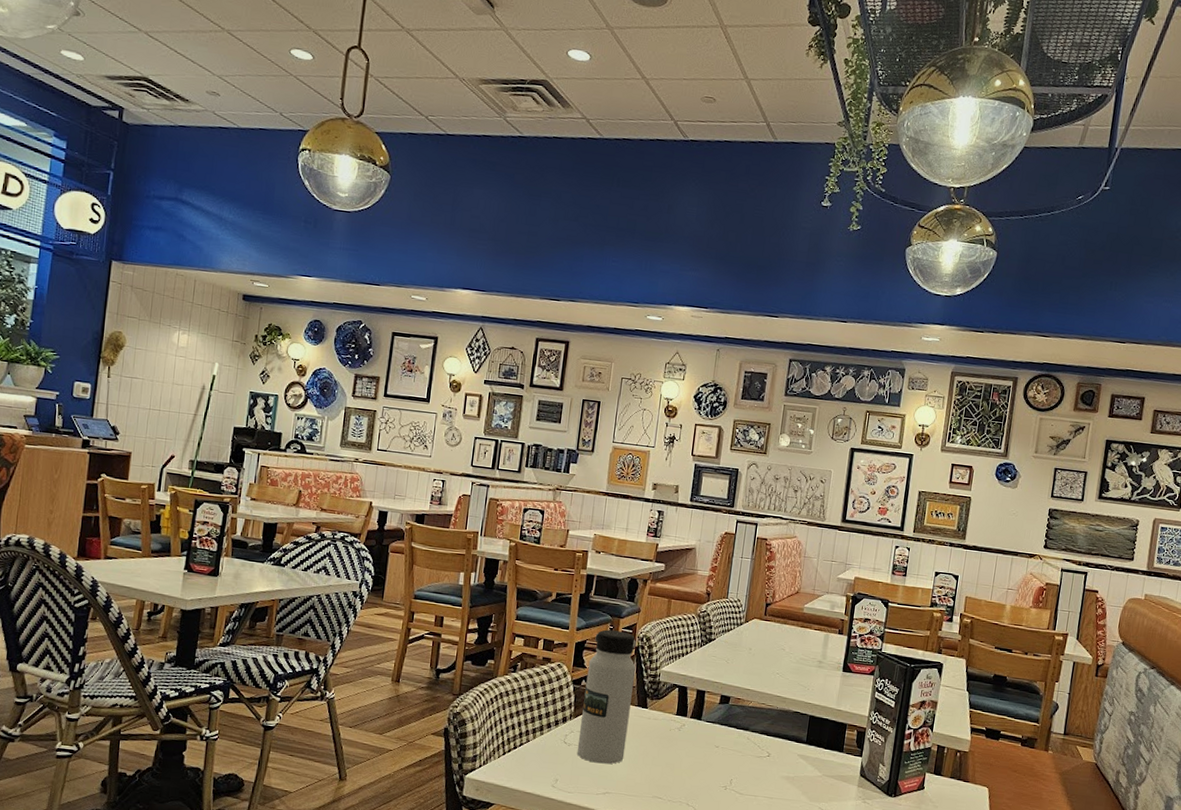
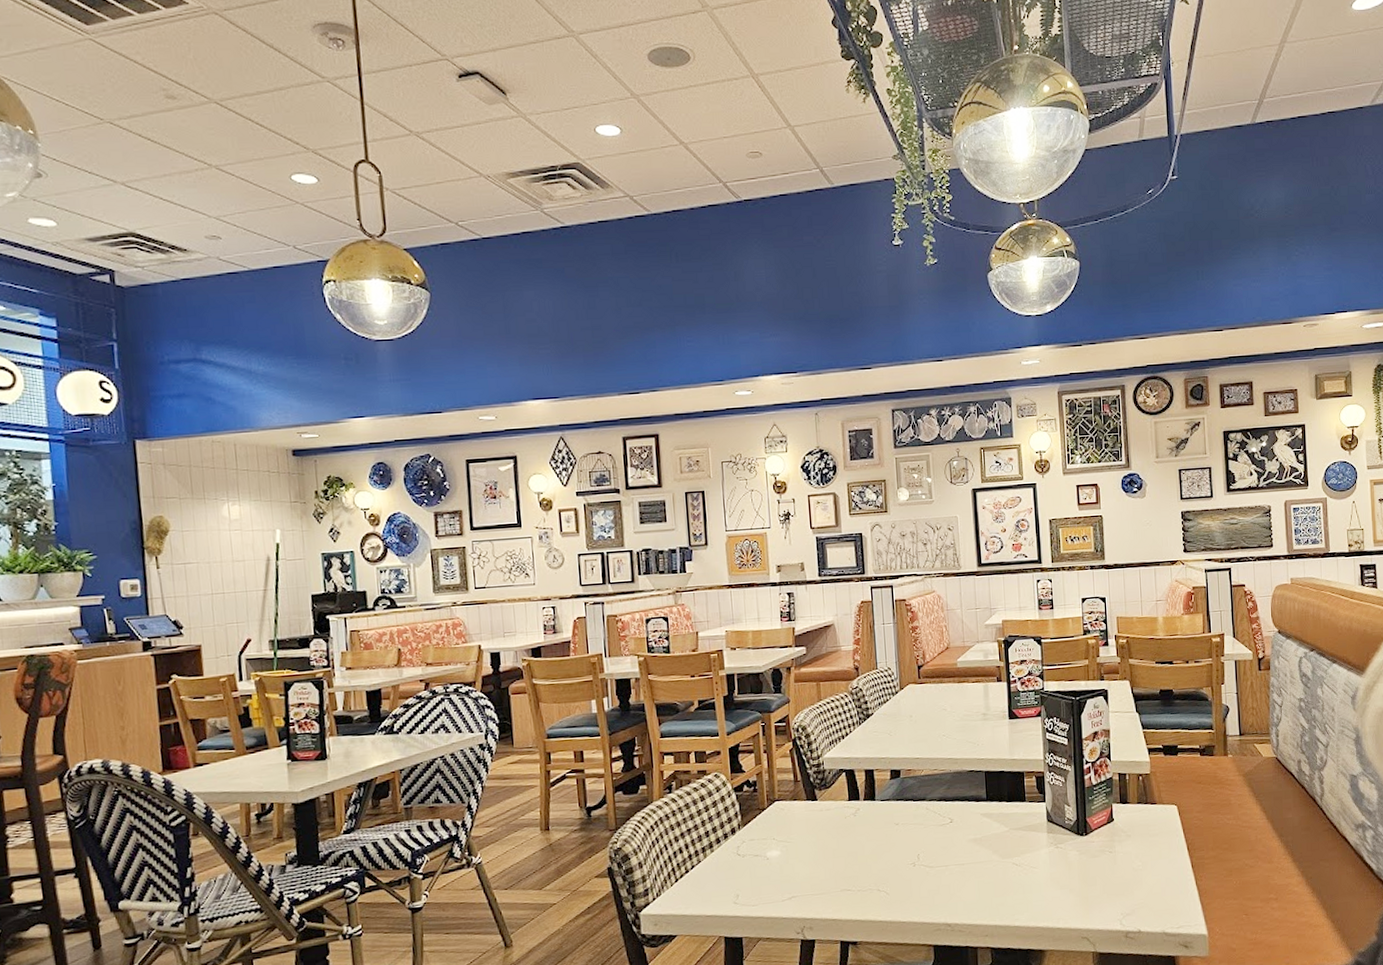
water bottle: present [576,629,636,764] -> none [746,726,803,869]

